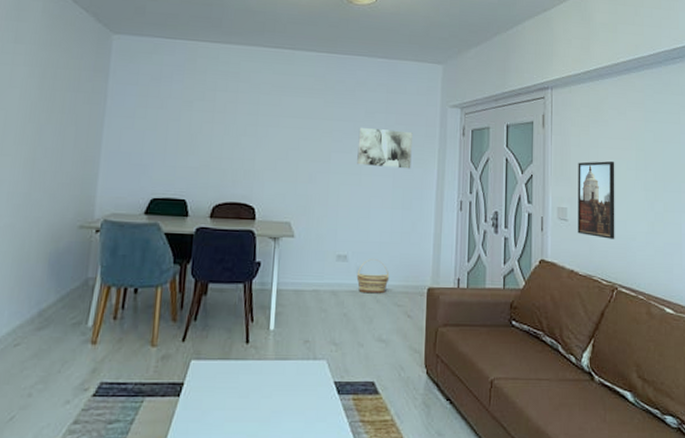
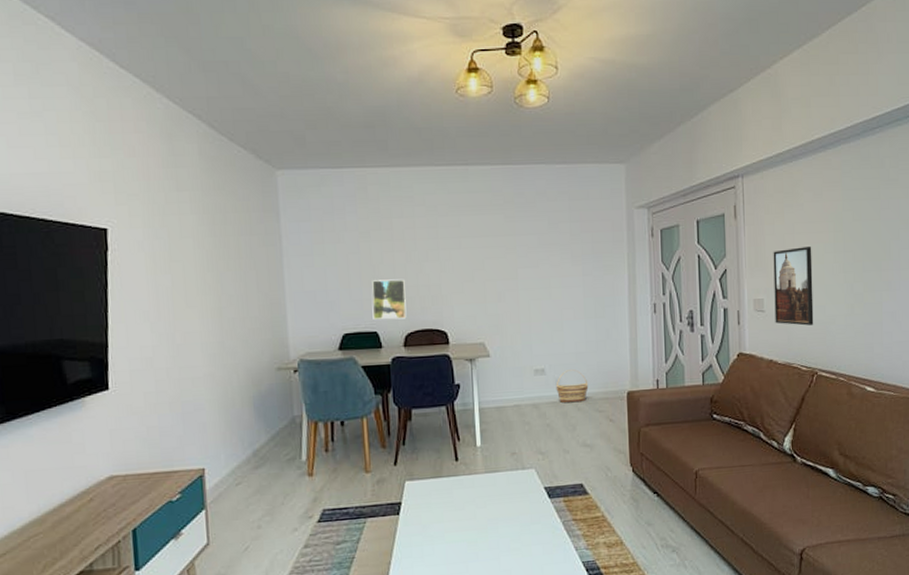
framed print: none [183,148,220,190] -> present [372,279,407,320]
wall art: present [357,128,413,169] -> none [543,238,601,278]

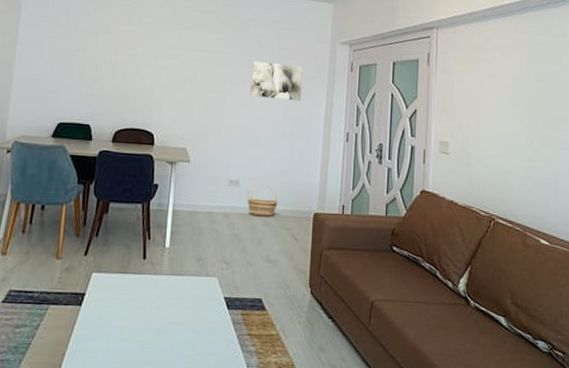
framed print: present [372,279,407,320] -> none [88,77,122,116]
wall art: none [543,238,601,278] -> present [250,62,303,102]
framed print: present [773,247,814,326] -> none [458,98,496,173]

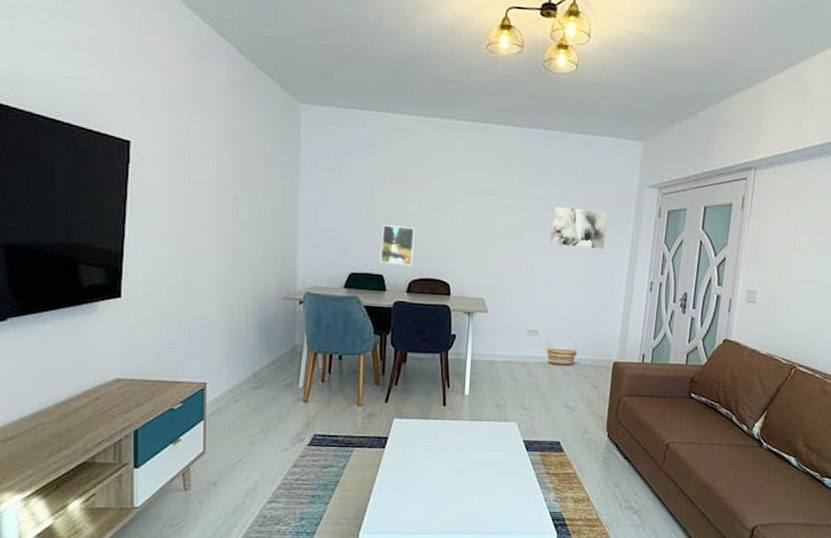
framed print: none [88,77,122,116] -> present [380,225,414,266]

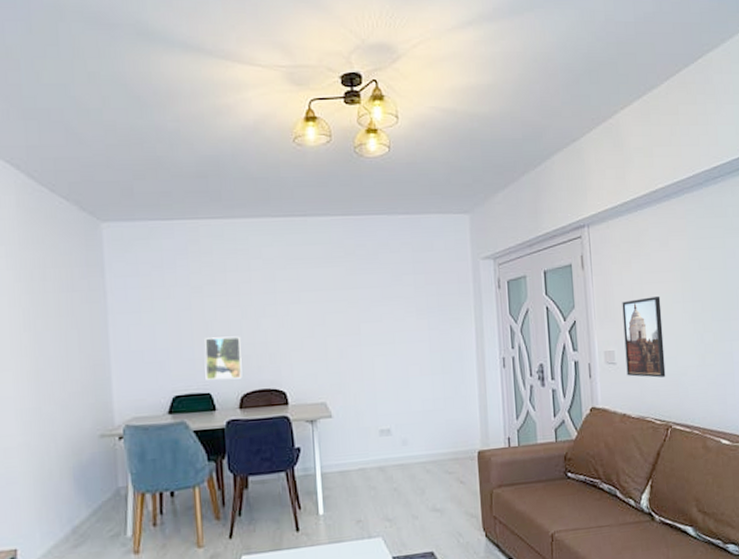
basket: present [546,334,578,366] -> none [402,429,437,465]
wall art: present [550,207,607,250] -> none [387,291,447,333]
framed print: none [764,245,811,322] -> present [622,297,666,378]

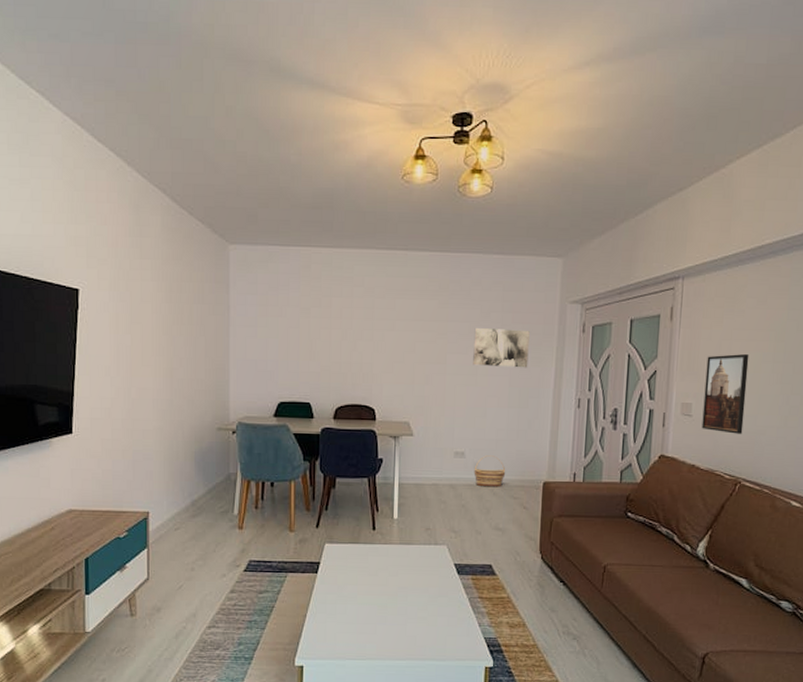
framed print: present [204,336,243,380] -> none [307,354,339,393]
wall art: none [387,291,447,333] -> present [473,328,530,368]
basket: none [402,429,437,465] -> present [474,455,506,487]

